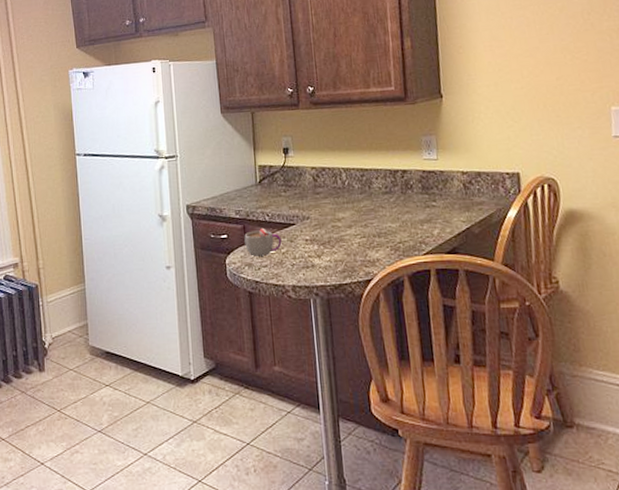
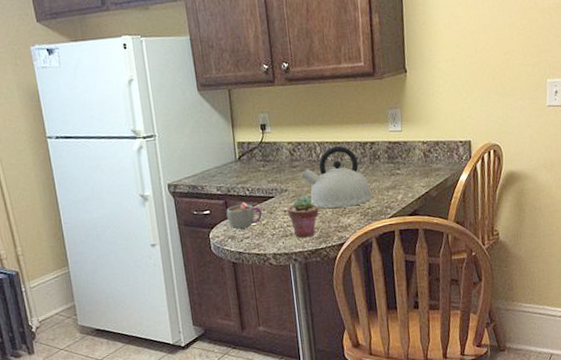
potted succulent: none [309,224,344,271] -> present [287,195,319,238]
kettle: none [324,173,405,241] -> present [300,146,373,209]

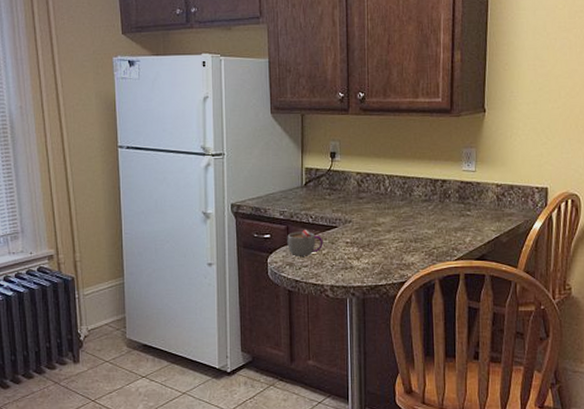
potted succulent: present [287,195,319,238] -> none [349,228,382,272]
kettle: present [300,146,373,209] -> none [366,181,439,245]

